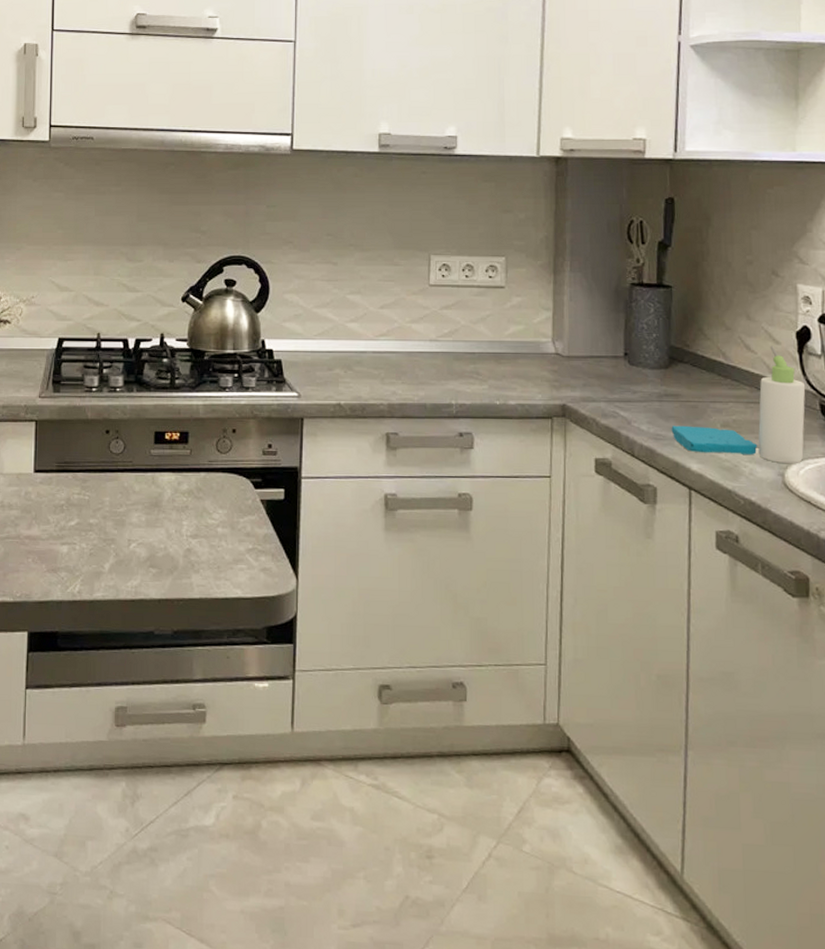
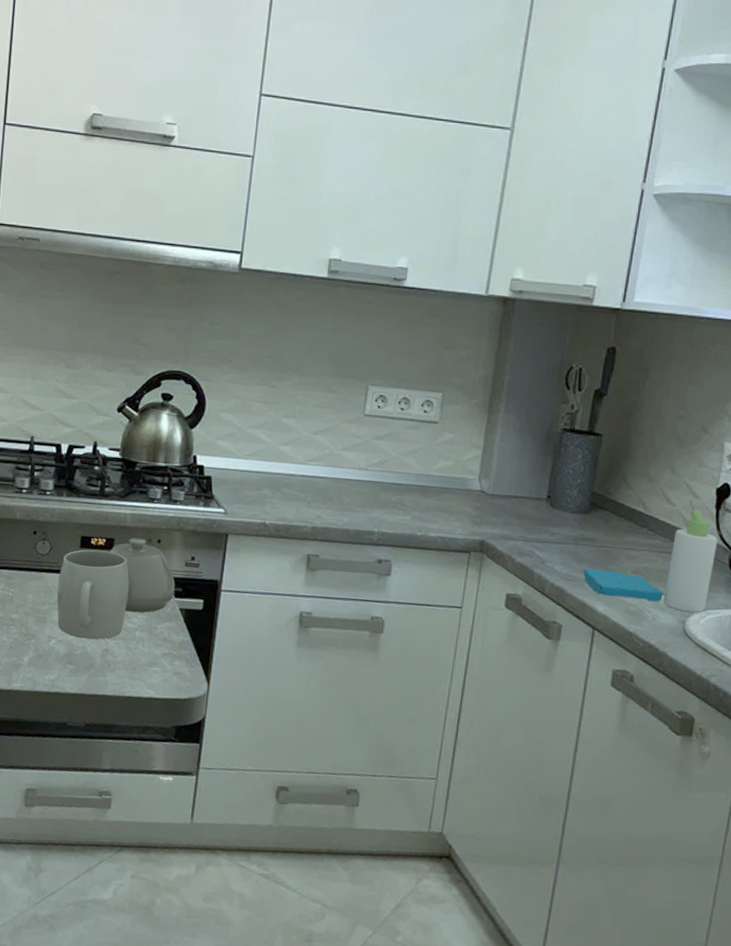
mug: none [134,445,208,540] -> present [57,549,130,640]
sugar bowl: none [185,429,255,508] -> present [110,538,176,613]

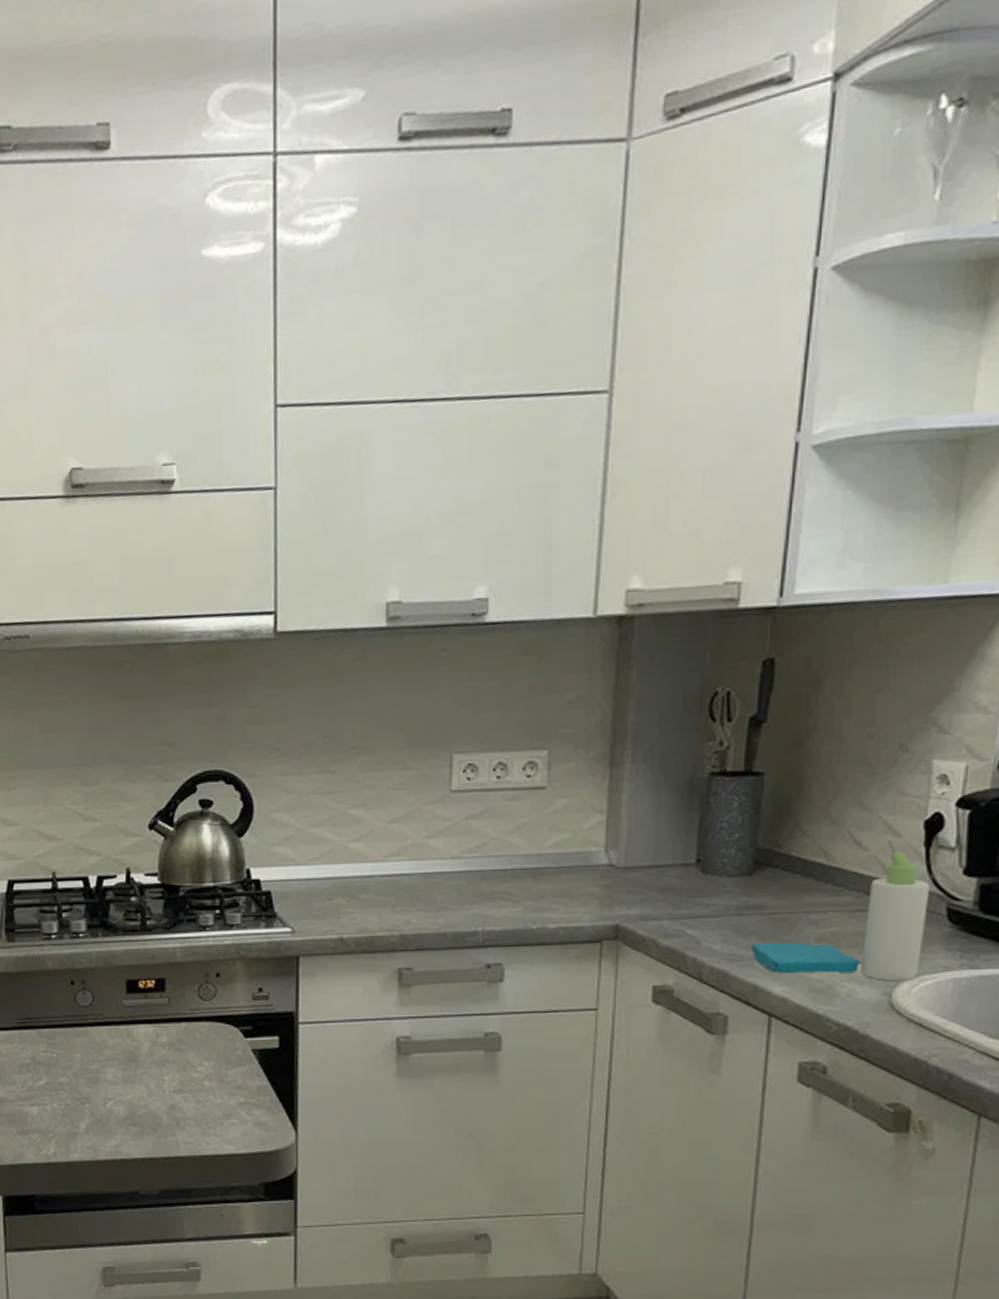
mug: present [57,549,130,640] -> none [106,993,190,1096]
sugar bowl: present [110,538,176,613] -> none [162,974,245,1060]

